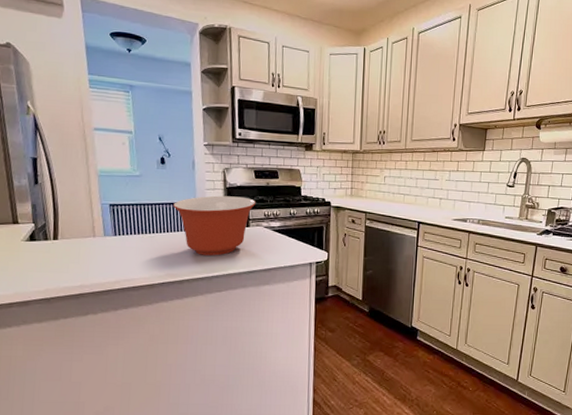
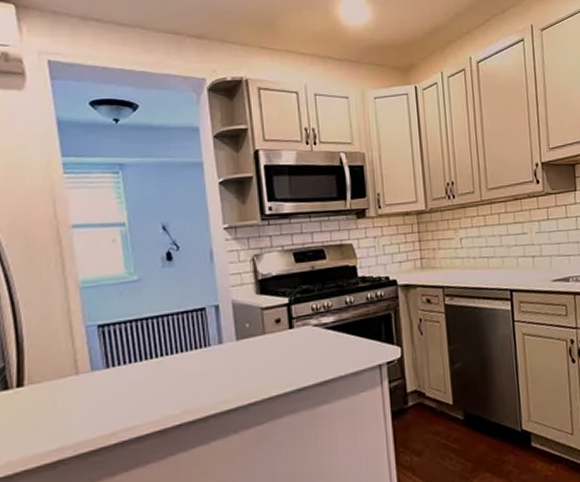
mixing bowl: present [173,195,256,256] -> none [188,289,300,377]

